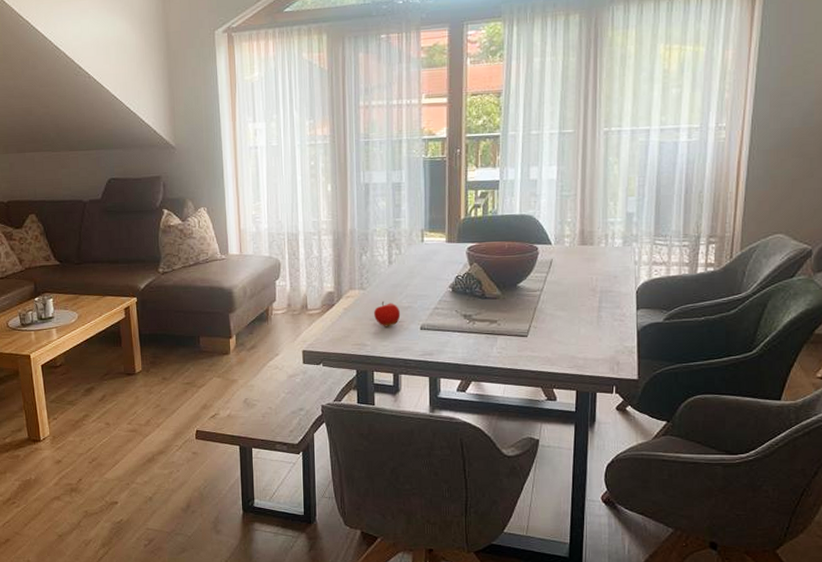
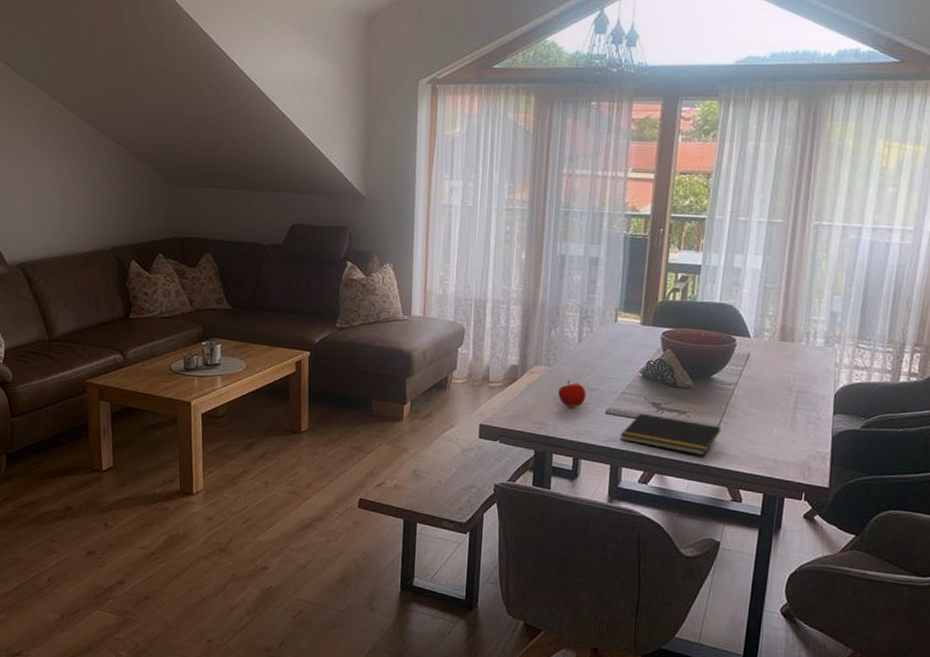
notepad: none [436,326,531,360] -> present [620,413,721,455]

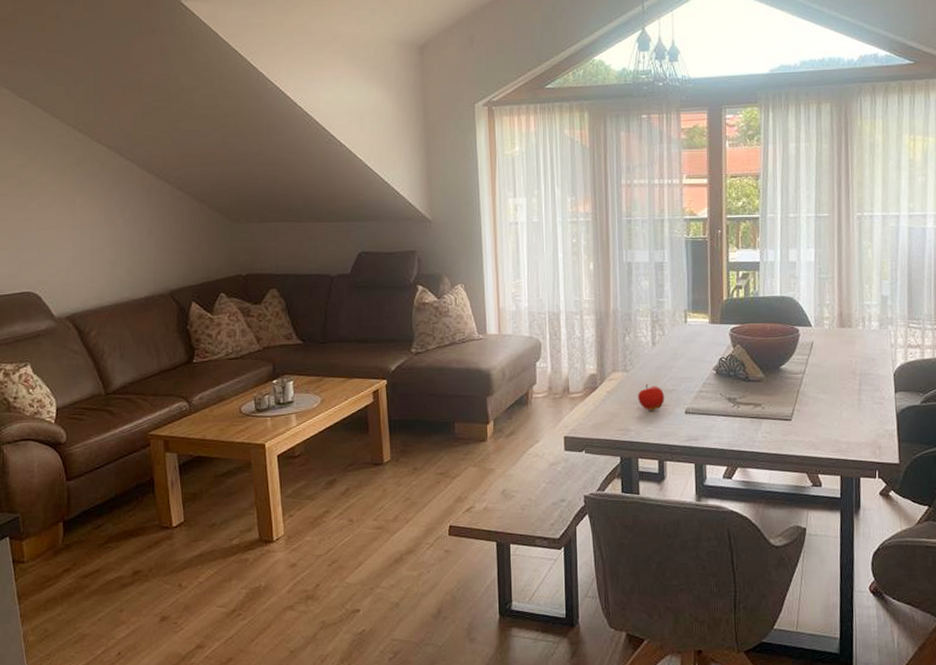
notepad: present [620,413,721,455] -> none [701,409,795,445]

